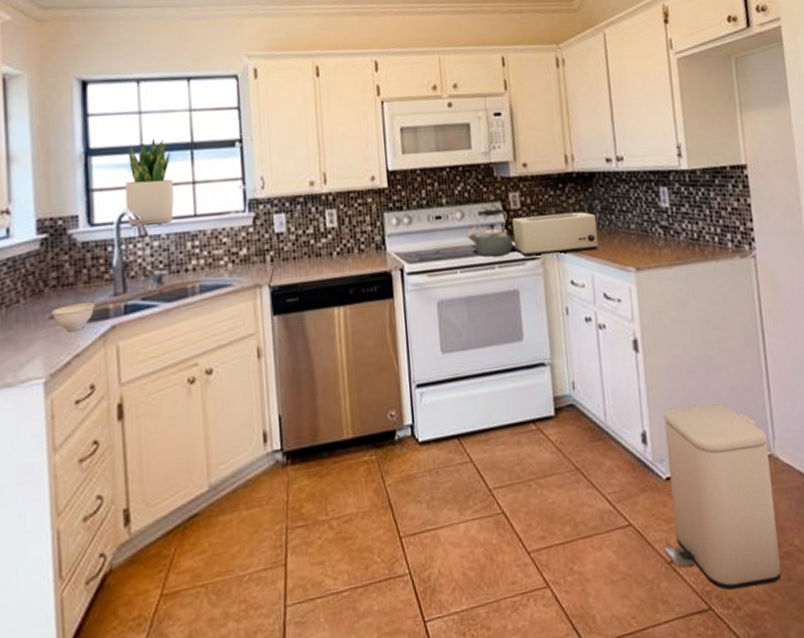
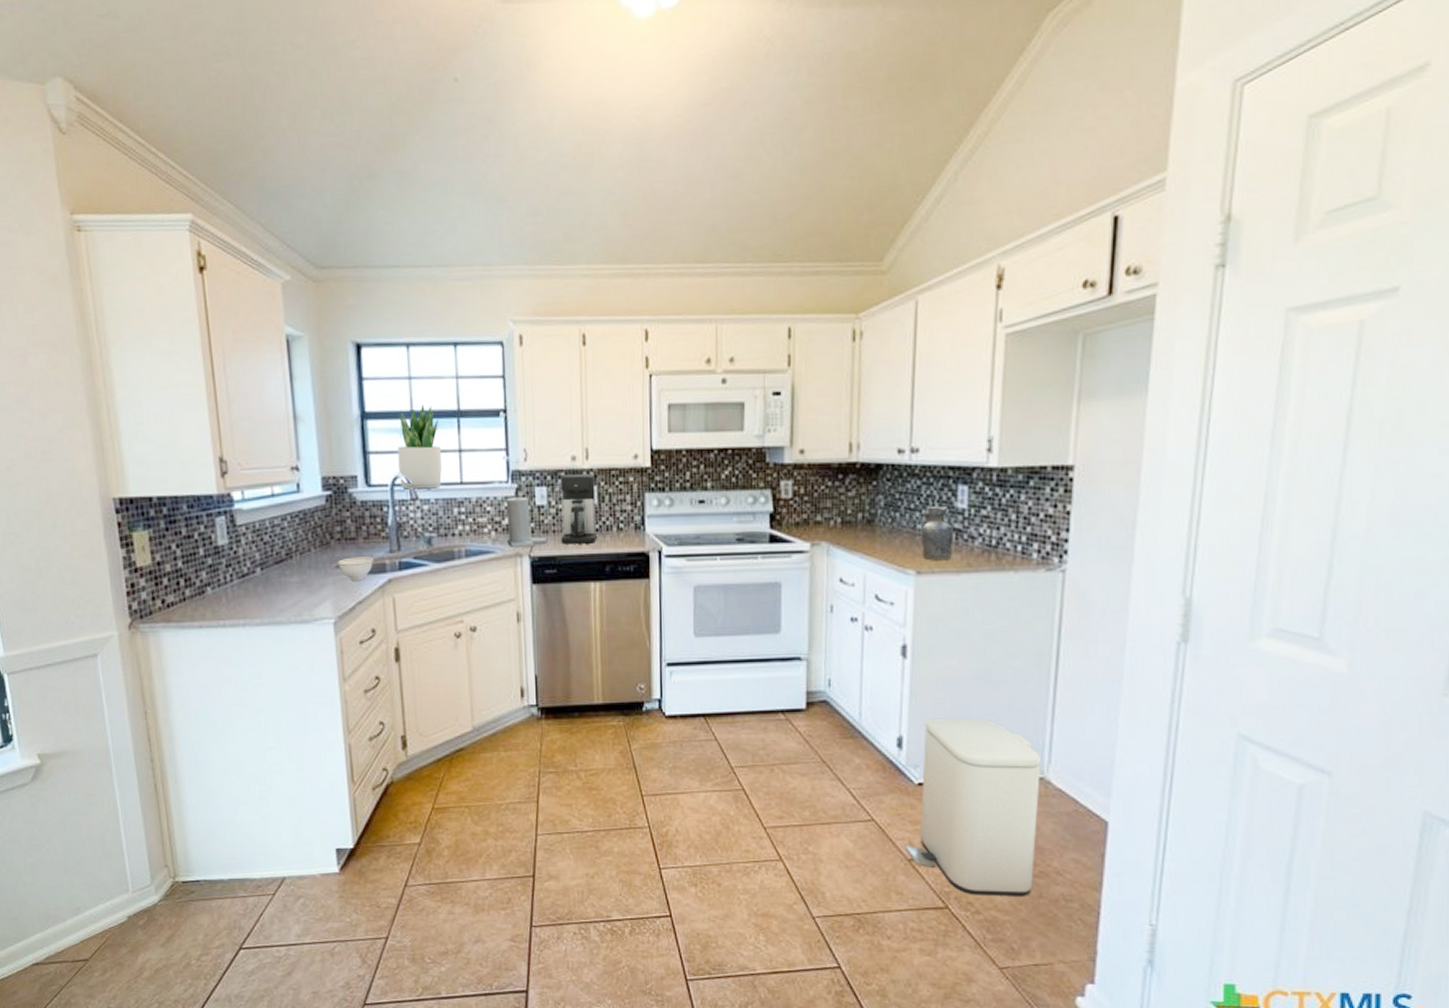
paper towel: none [243,225,289,278] -> present [506,497,548,547]
coffee maker: none [299,198,339,271] -> present [560,474,597,544]
kettle: present [466,208,514,257] -> none [729,496,781,546]
toaster: present [512,211,599,257] -> none [780,506,878,550]
ceramic jug: none [634,206,664,257] -> present [920,505,955,561]

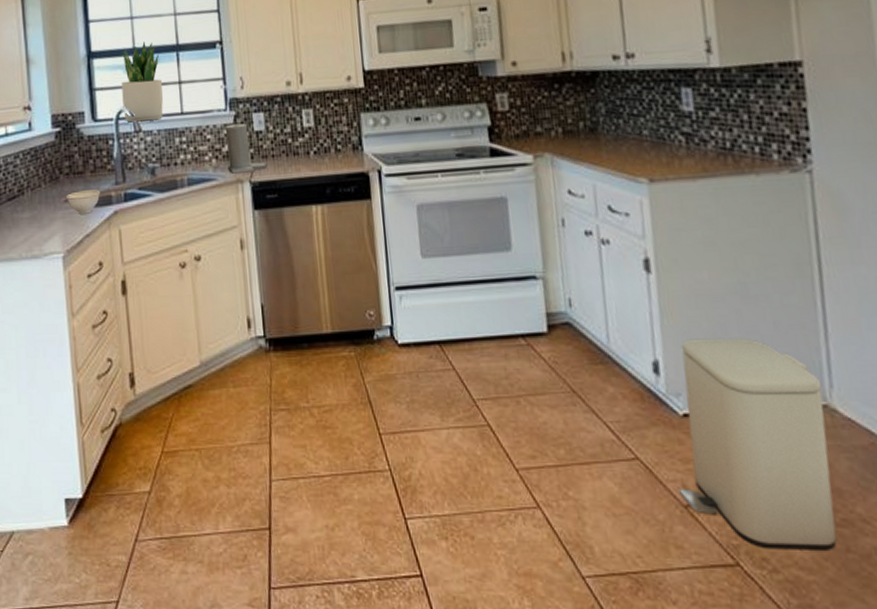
coffee maker: present [560,474,597,544] -> none [276,98,316,168]
ceramic jug: present [920,505,955,561] -> none [647,109,685,167]

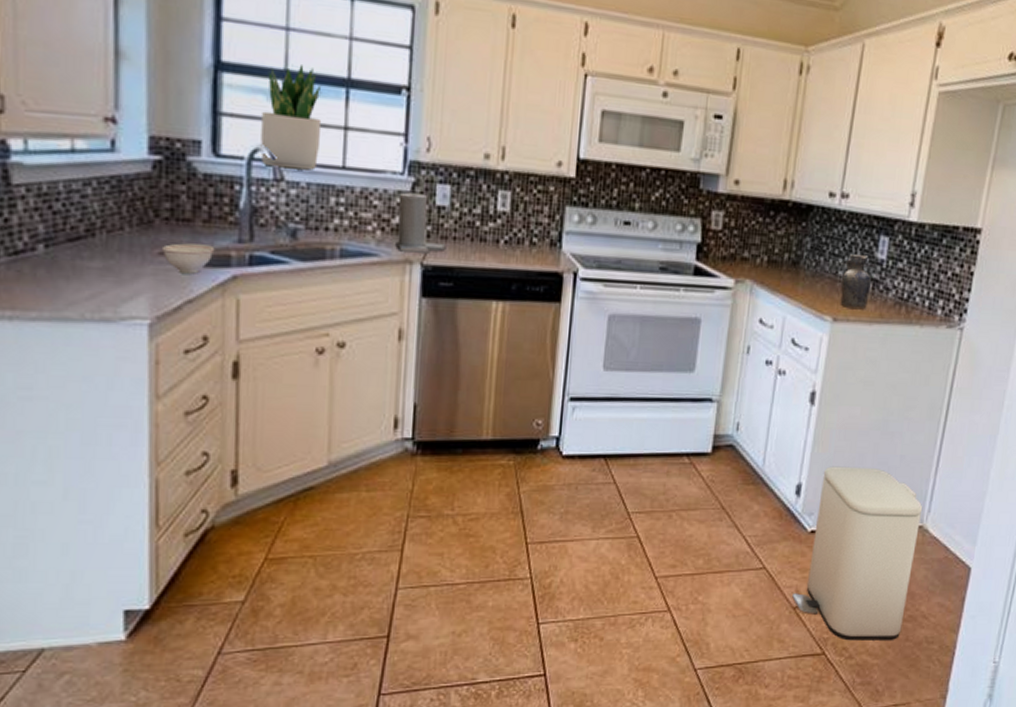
ceramic jug: none [647,109,685,167] -> present [840,254,872,310]

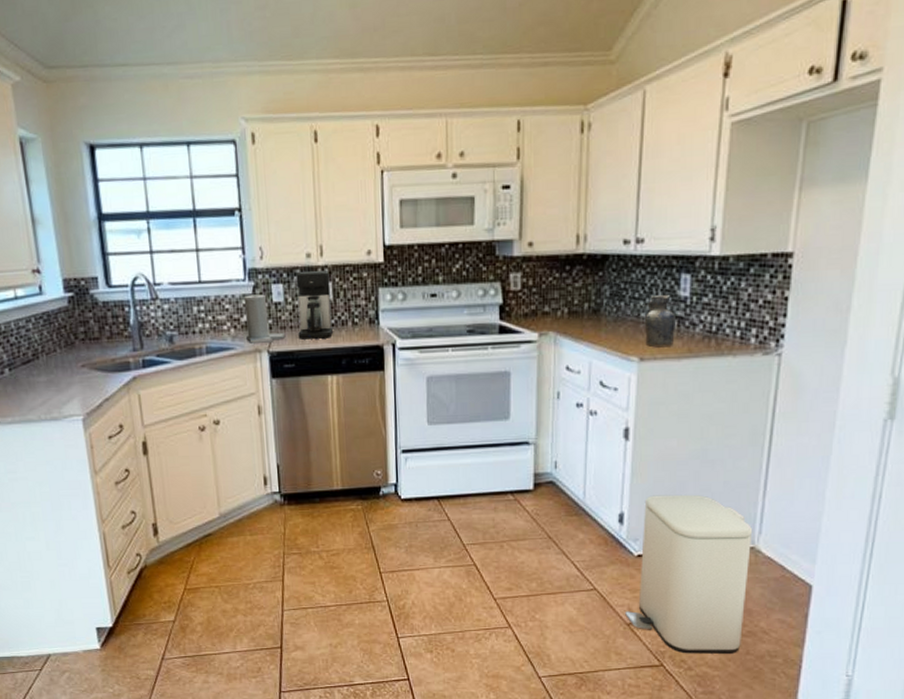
bowl: present [161,243,215,274] -> none [82,355,119,379]
planter: present [260,65,322,171] -> none [135,205,181,290]
coffee maker: none [462,174,510,257] -> present [296,271,333,340]

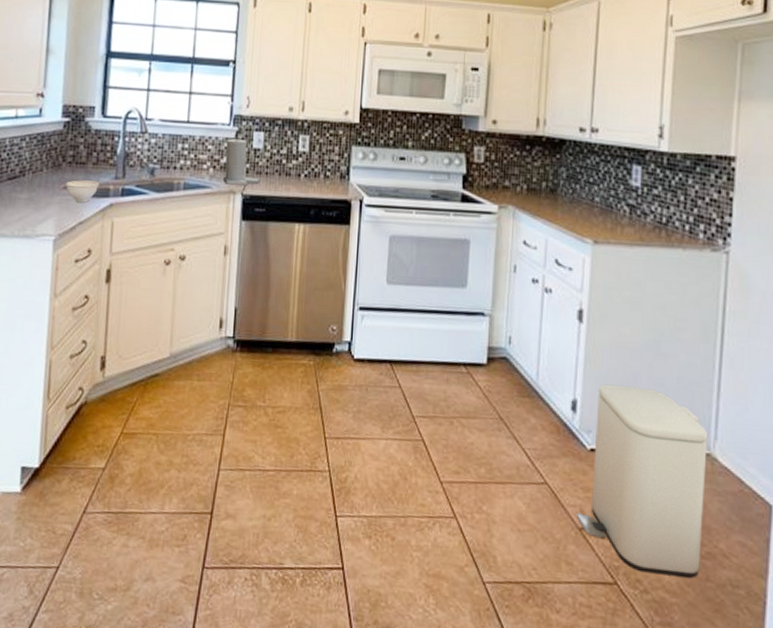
bowl: none [82,355,119,379] -> present [65,180,100,203]
coffee maker: present [296,271,333,340] -> none [272,123,308,188]
ceramic jug: present [644,294,677,348] -> none [598,181,629,233]

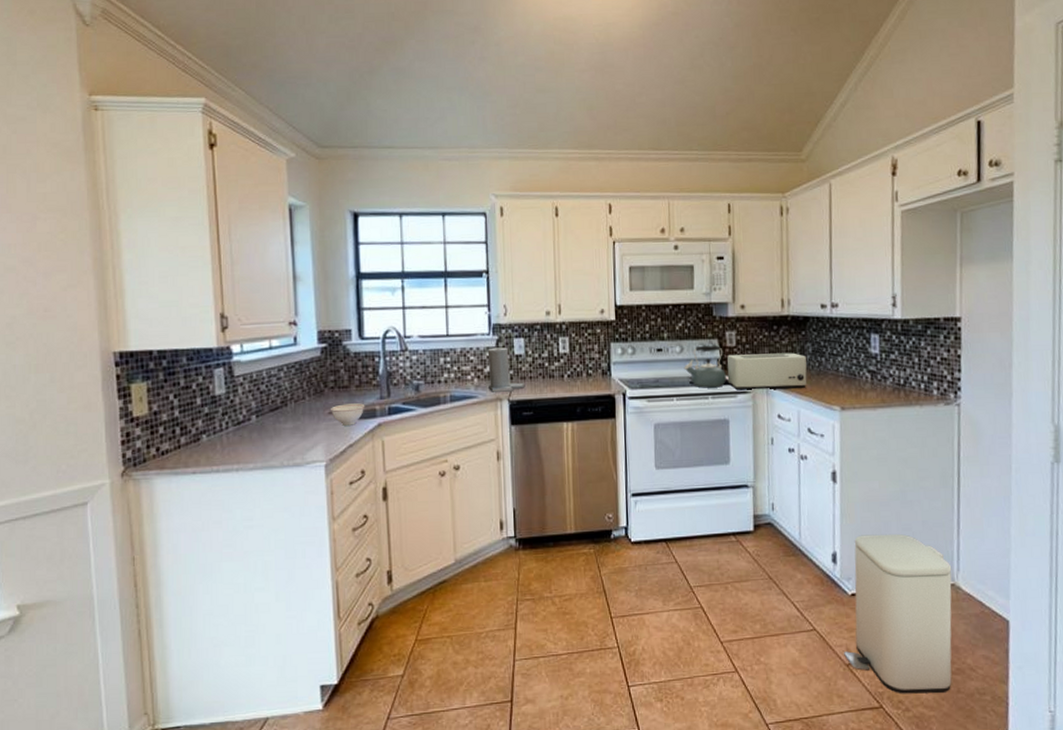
kettle: none [426,158,472,205] -> present [684,345,727,388]
toaster: none [472,172,560,216] -> present [727,352,807,391]

